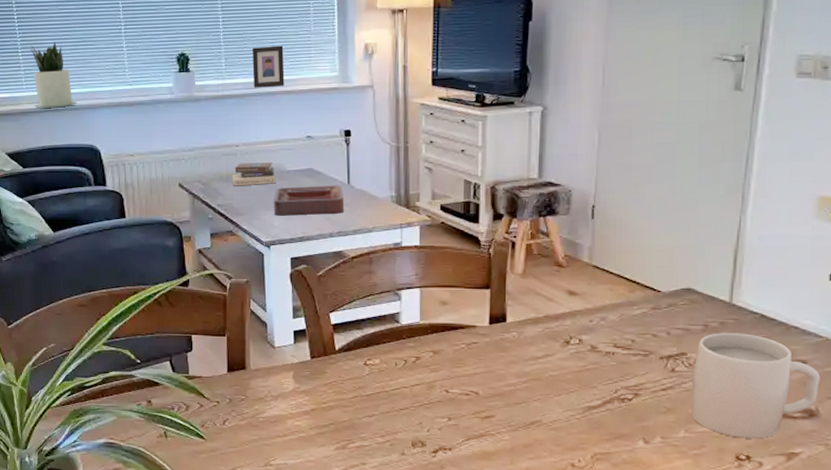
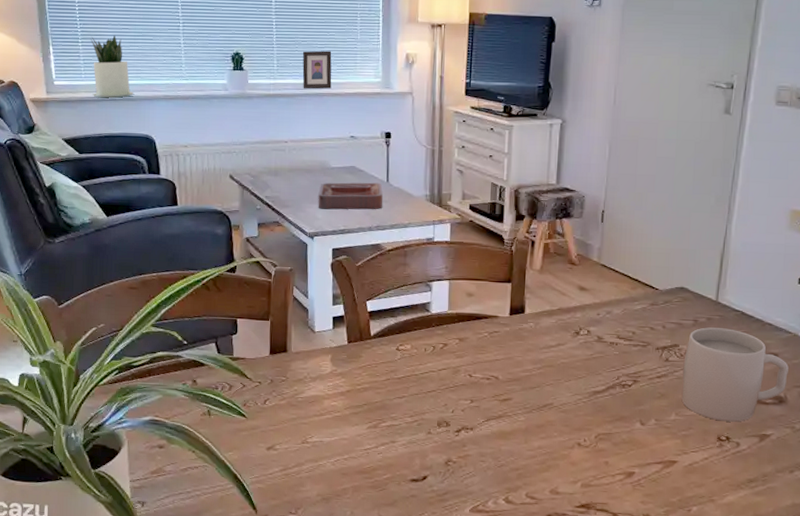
books: present [232,163,275,186] -> none [279,158,320,180]

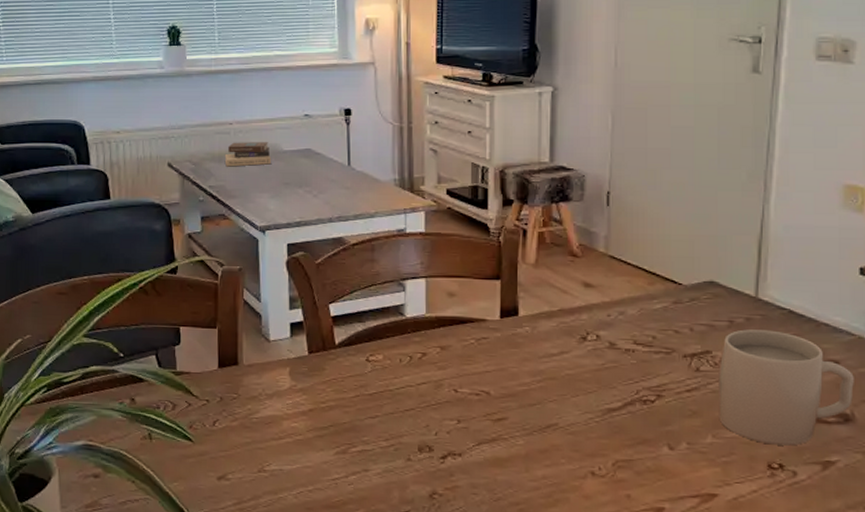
planter: present [91,35,134,99] -> none [12,13,60,82]
books: none [279,158,320,180] -> present [224,142,271,167]
picture frame: present [302,50,332,89] -> none [246,19,281,63]
decorative tray: present [318,182,383,210] -> none [269,166,345,199]

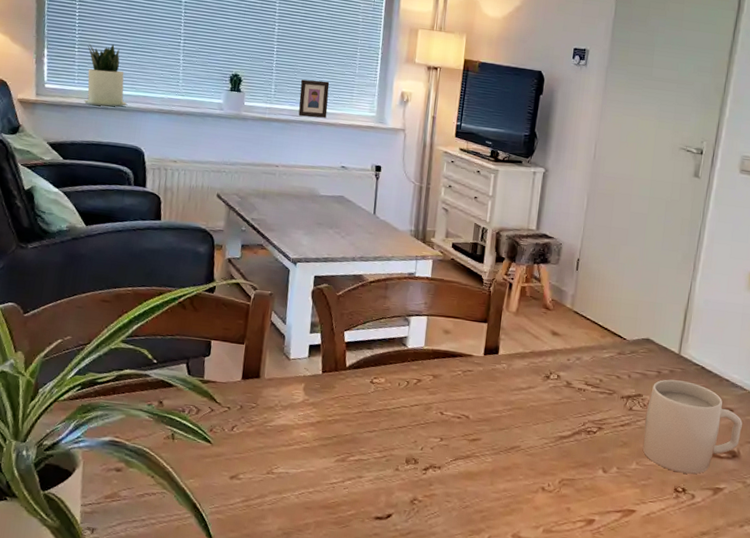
planter: none [12,13,60,82] -> present [83,44,127,108]
books: present [224,142,271,167] -> none [268,182,309,206]
picture frame: none [246,19,281,63] -> present [298,79,330,118]

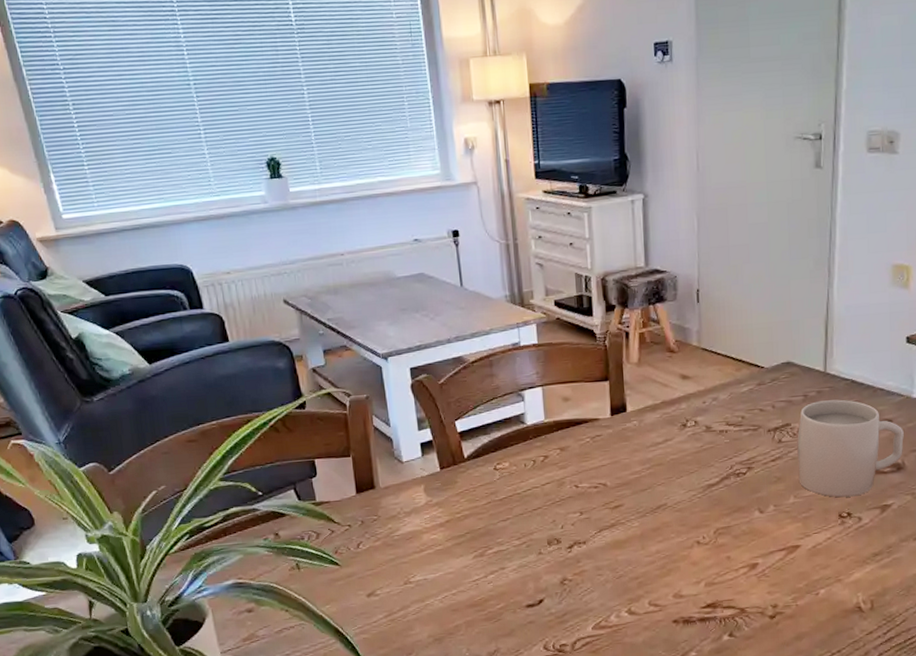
planter: present [83,44,127,108] -> none [98,153,159,229]
picture frame: present [298,79,330,118] -> none [347,144,386,192]

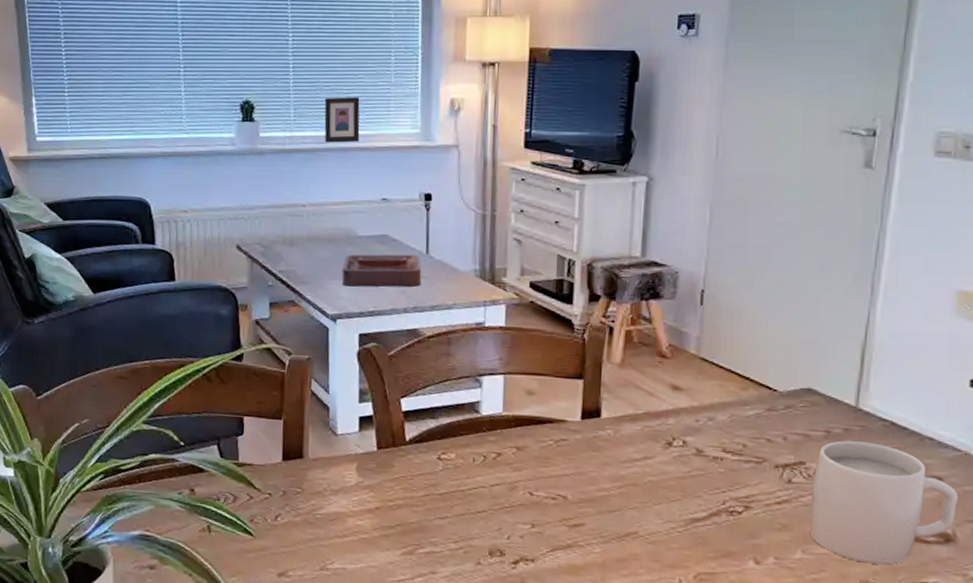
picture frame: none [347,144,386,192] -> present [324,97,360,143]
decorative tray: none [386,288,460,326] -> present [342,254,422,287]

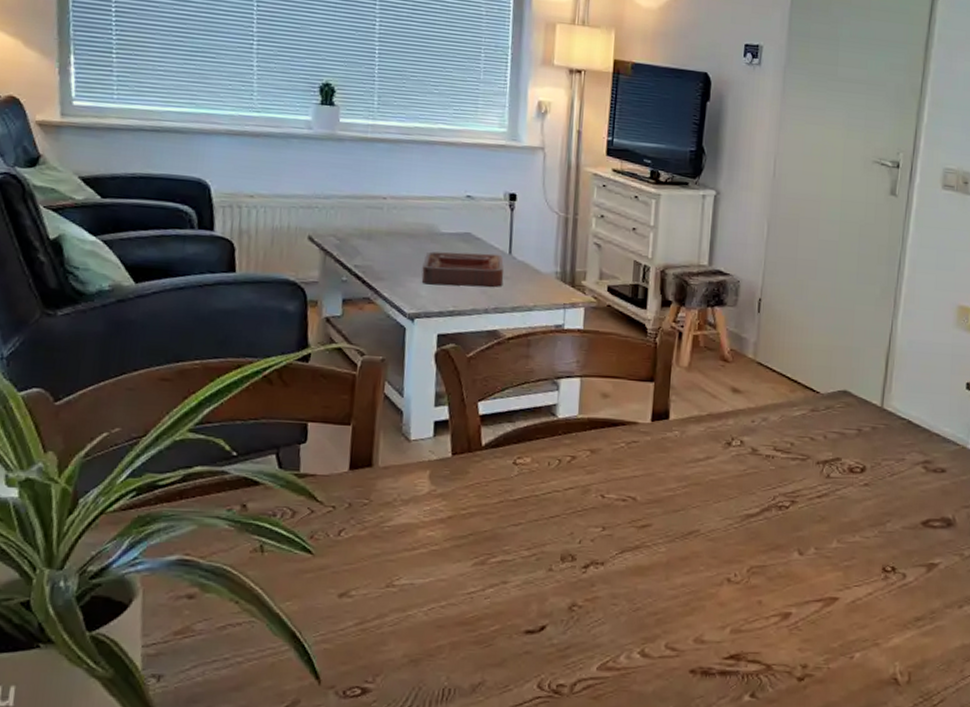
picture frame: present [324,97,360,143] -> none [409,88,448,137]
mug: present [810,440,958,565] -> none [844,438,957,550]

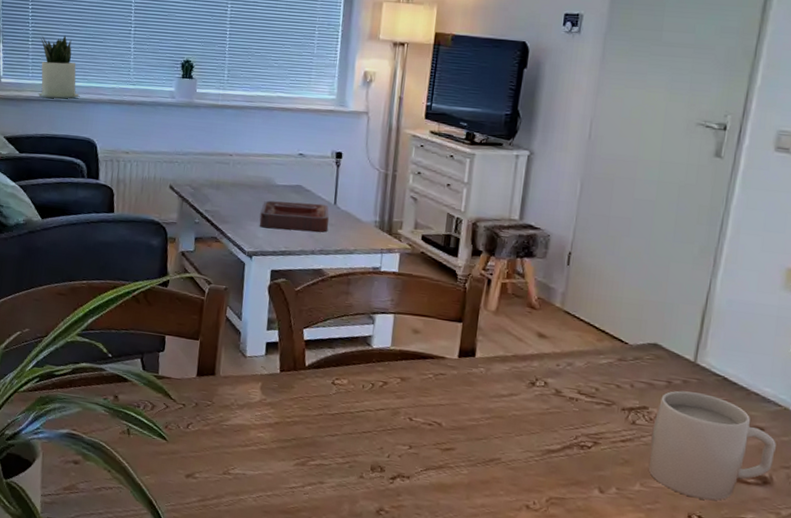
planter: none [126,48,185,129] -> present [37,36,79,100]
mug: none [844,438,957,550] -> present [648,390,776,501]

